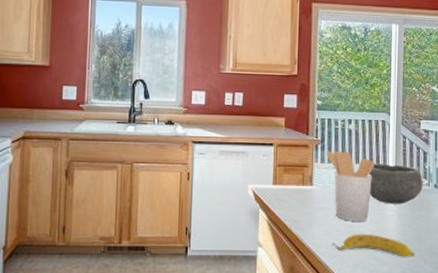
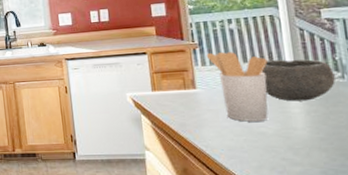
banana: present [332,234,415,257] -> none [227,134,337,157]

